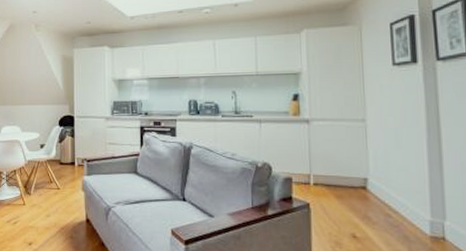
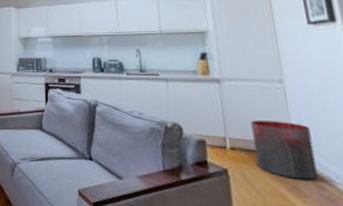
trash can: none [334,158,386,209] -> present [251,120,318,180]

